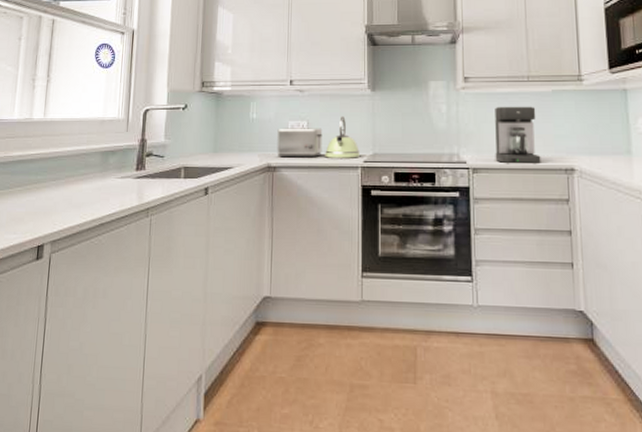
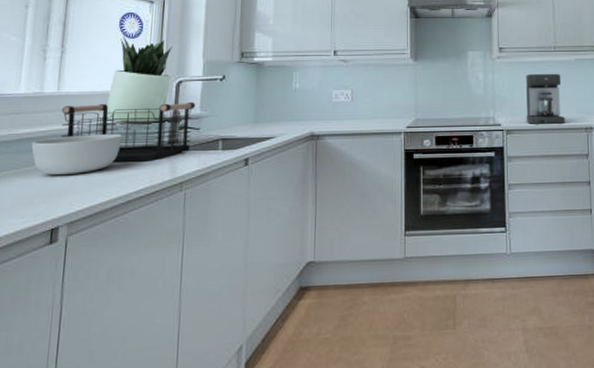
bowl: none [22,159,96,197] -> present [31,134,122,176]
dish rack: none [46,130,161,186] -> present [61,101,196,162]
planter: none [77,65,140,150] -> present [99,35,172,123]
toaster: present [277,128,323,158] -> none [320,96,367,126]
kettle: present [325,116,361,158] -> none [369,85,404,125]

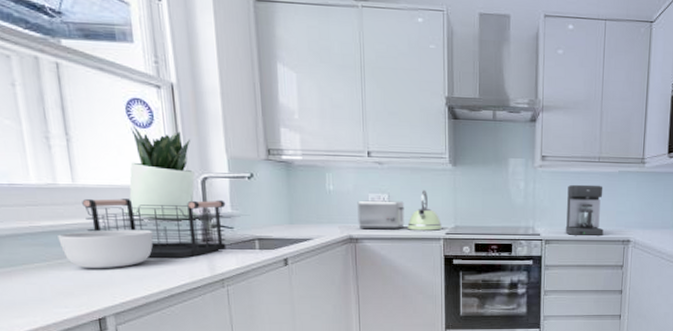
toaster: none [320,96,367,126] -> present [357,200,405,230]
kettle: none [369,85,404,125] -> present [407,190,443,231]

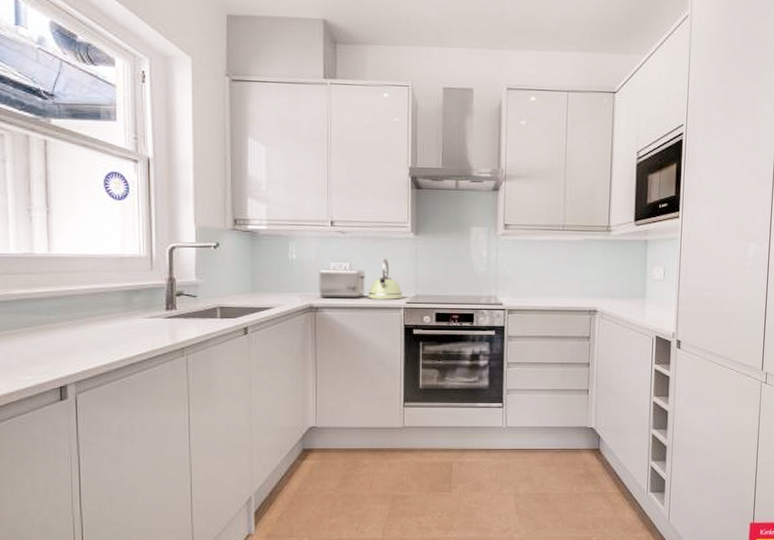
bowl: present [58,230,154,269] -> none [29,298,119,337]
dish rack: present [82,198,227,258] -> none [55,267,191,326]
planter: present [124,124,200,220] -> none [93,196,165,289]
coffee maker: present [565,184,604,237] -> none [529,252,569,306]

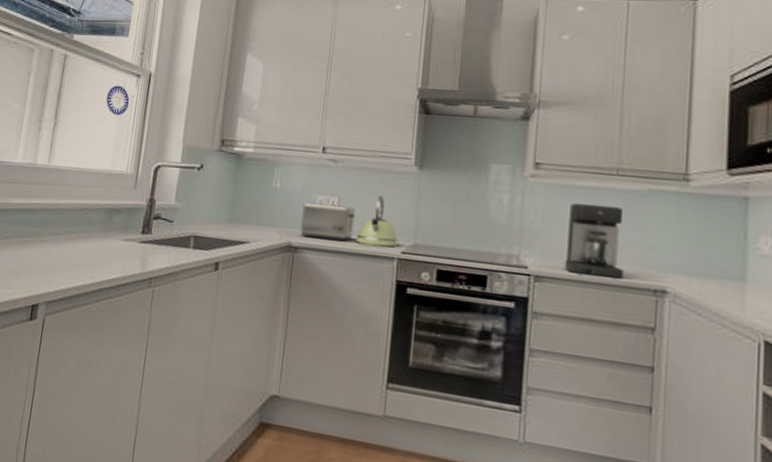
coffee maker: none [529,252,569,306] -> present [564,202,624,281]

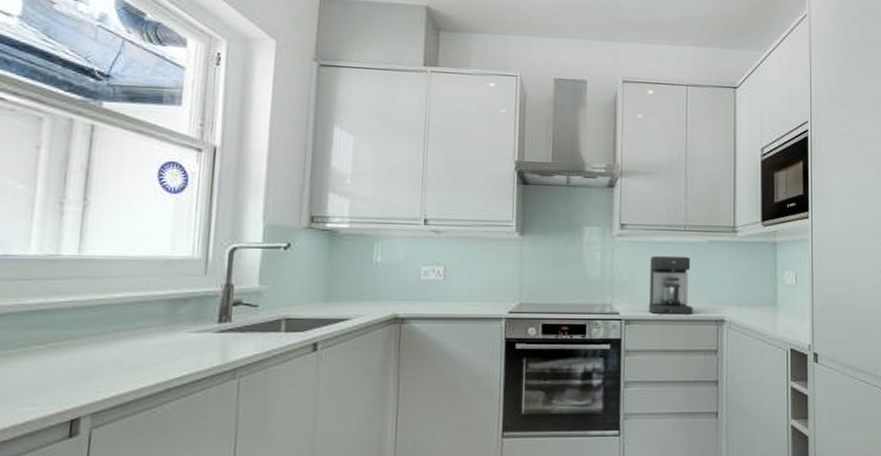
toaster: present [300,202,356,242] -> none [406,273,462,308]
kettle: present [355,196,399,248] -> none [464,262,506,309]

